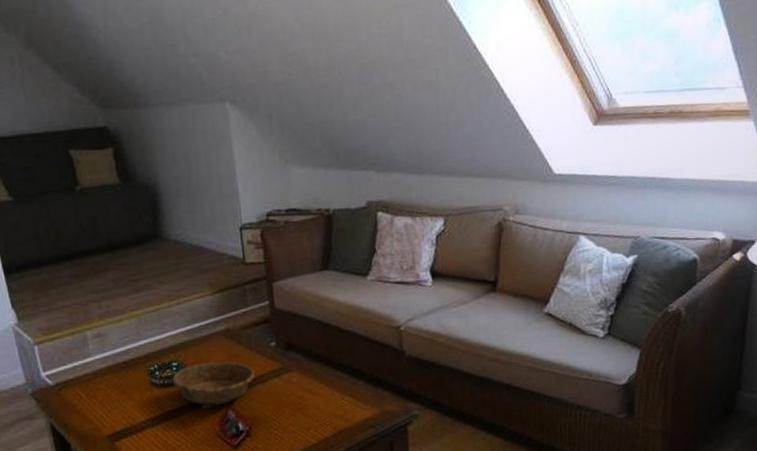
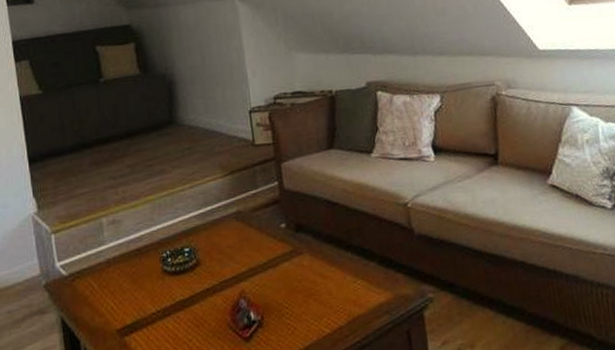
decorative bowl: present [172,361,256,407] -> none [184,245,267,295]

